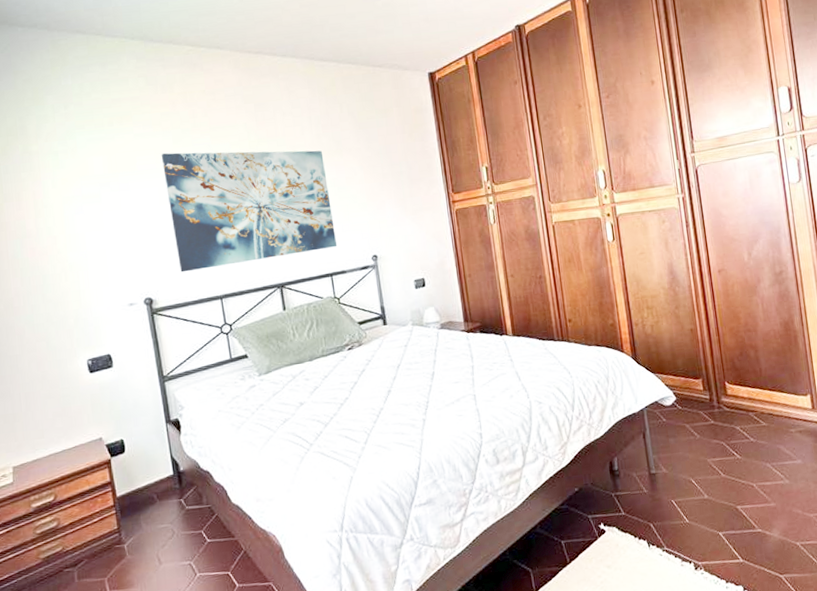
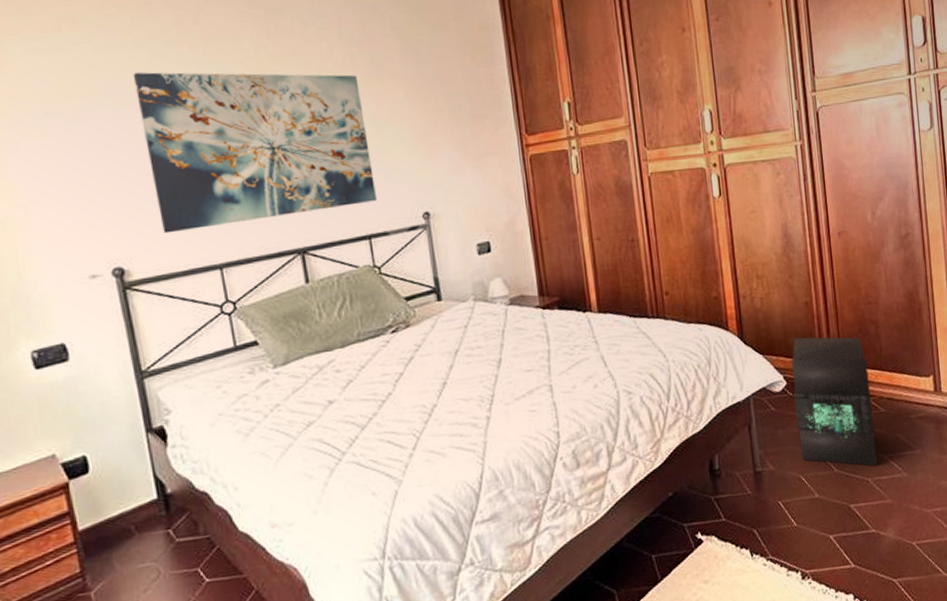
speaker: none [680,359,761,473] -> present [792,337,878,467]

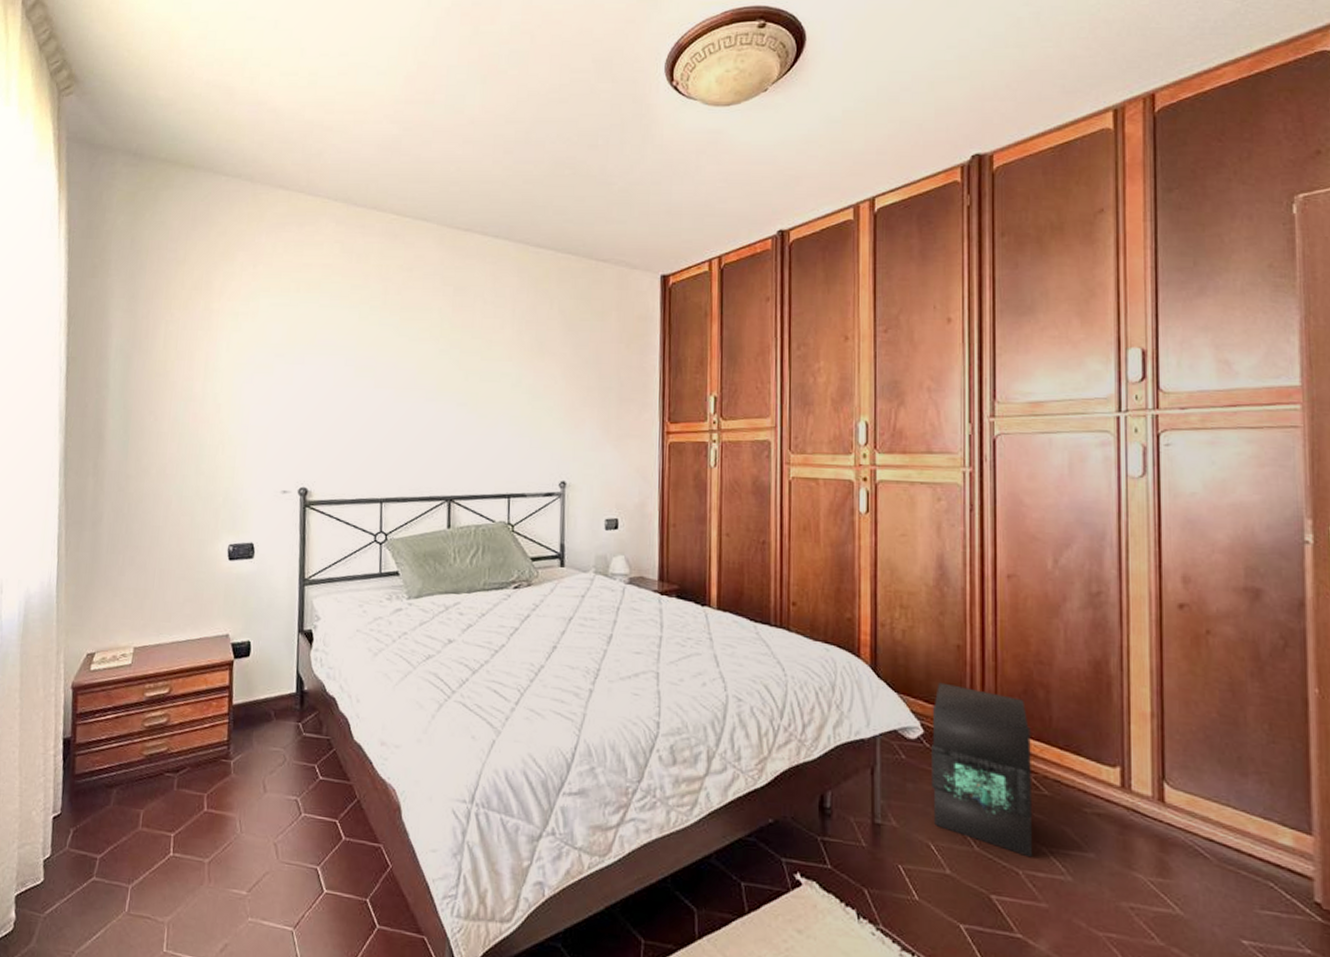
wall art: present [132,72,377,234] -> none [342,330,522,466]

